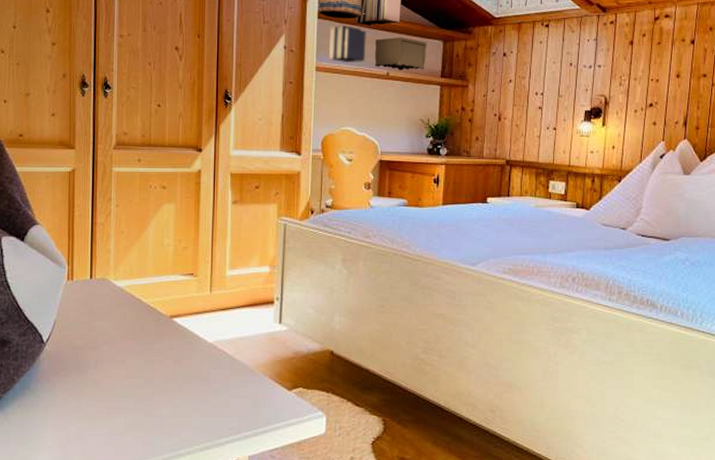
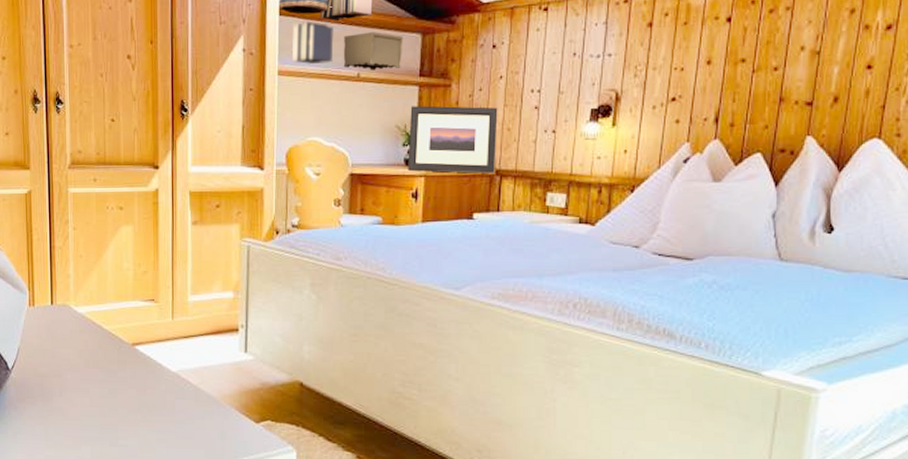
picture frame: none [430,103,508,163] -> present [408,105,498,173]

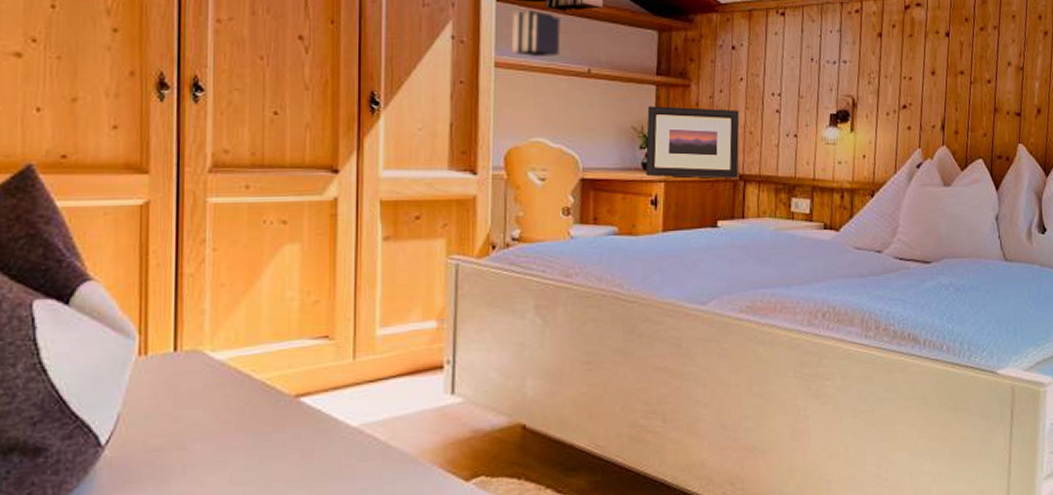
decorative box: present [343,32,403,71] -> none [571,26,638,67]

